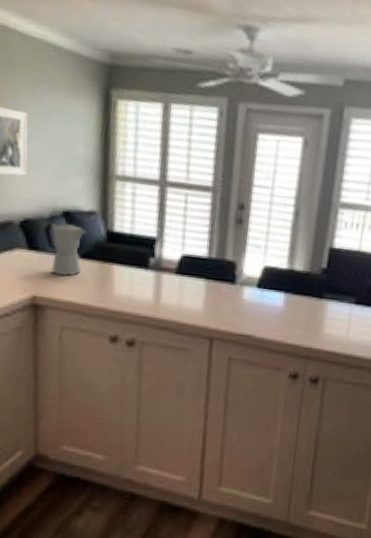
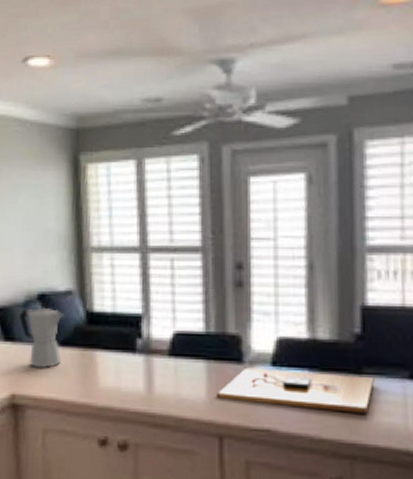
cutting board: none [211,287,331,327] -> present [217,367,375,414]

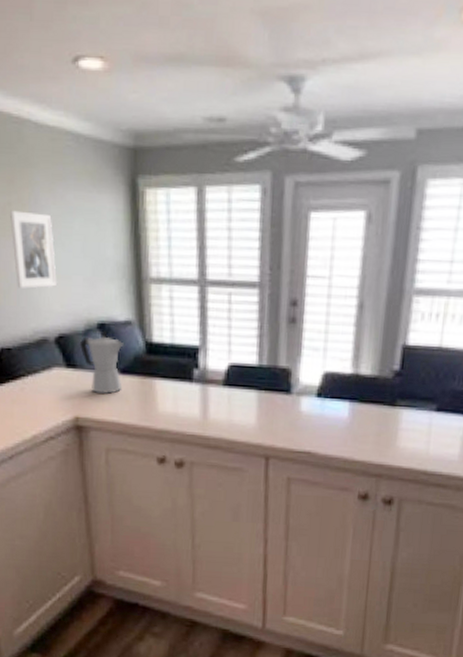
cutting board: present [217,367,375,414] -> none [265,398,406,440]

